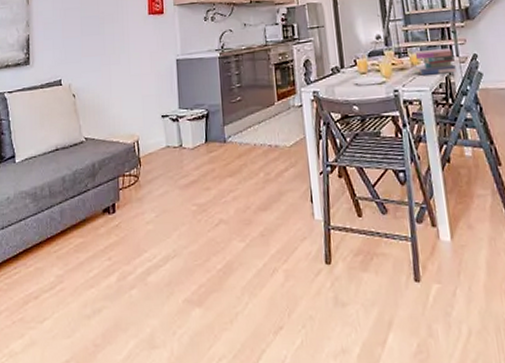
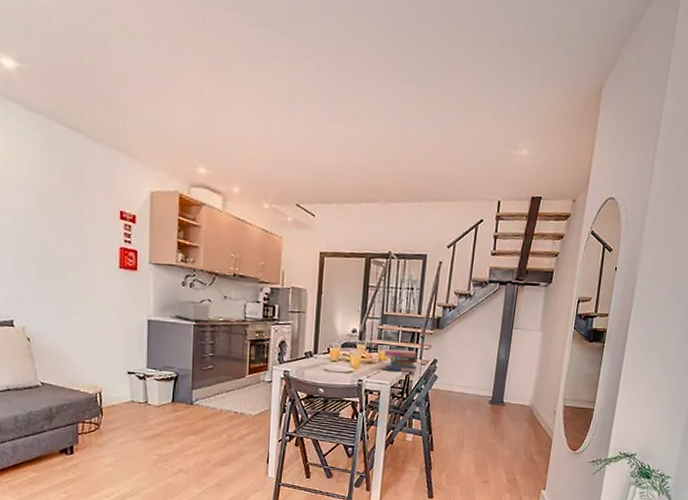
toaster: none [199,33,232,55] -> present [174,299,211,323]

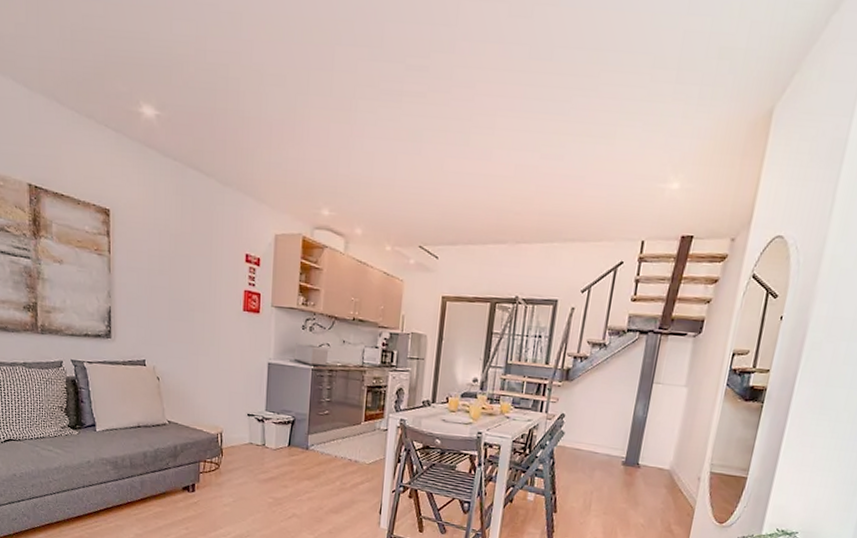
books: present [379,349,418,373] -> none [500,400,543,427]

